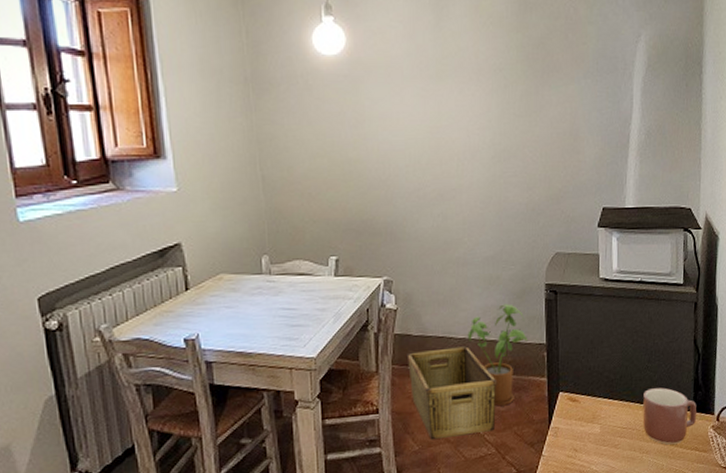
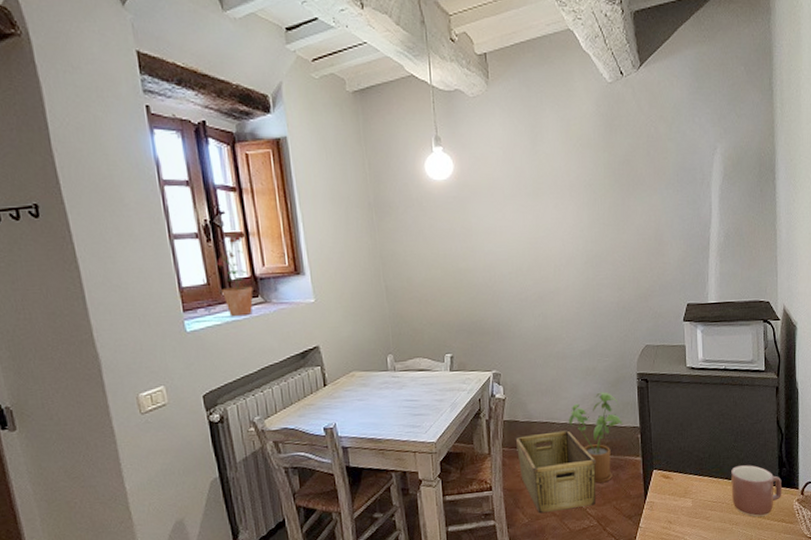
potted plant: none [57,106,103,206] -> present [216,233,253,317]

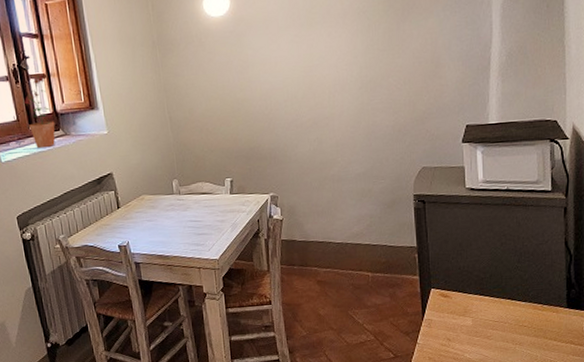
hamper: present [515,430,597,513] -> none [292,249,373,326]
house plant: present [568,392,623,484] -> none [344,213,399,301]
mug: present [731,465,782,517] -> none [514,285,571,338]

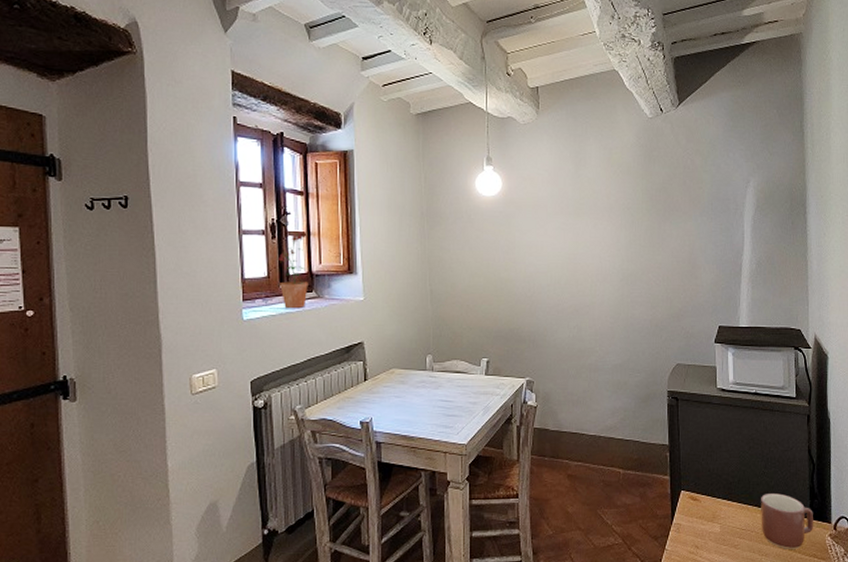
mug: none [514,285,571,338] -> present [761,493,814,549]

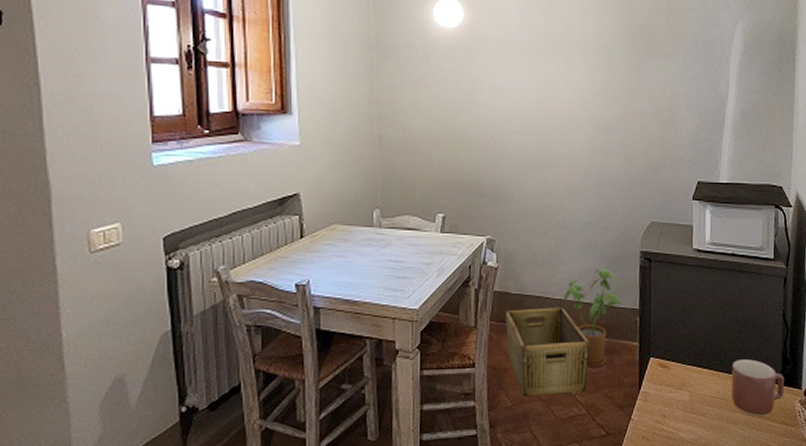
potted plant: present [277,233,308,309] -> none [194,63,233,154]
hamper: none [544,443,624,525] -> present [504,307,591,396]
house plant: none [598,407,652,500] -> present [564,268,621,368]

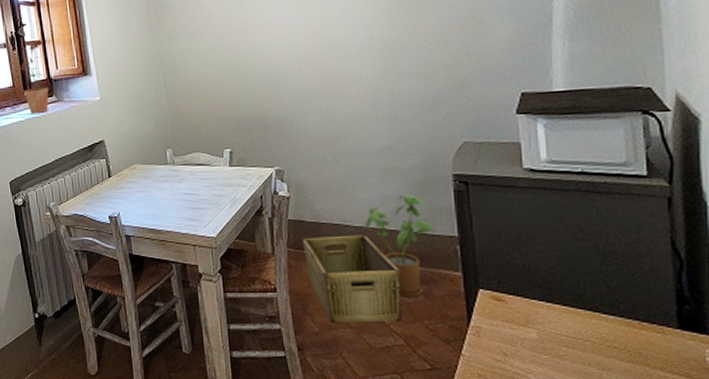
potted plant: none [194,63,233,154] -> present [19,42,49,114]
mug: present [731,359,785,417] -> none [597,296,685,365]

